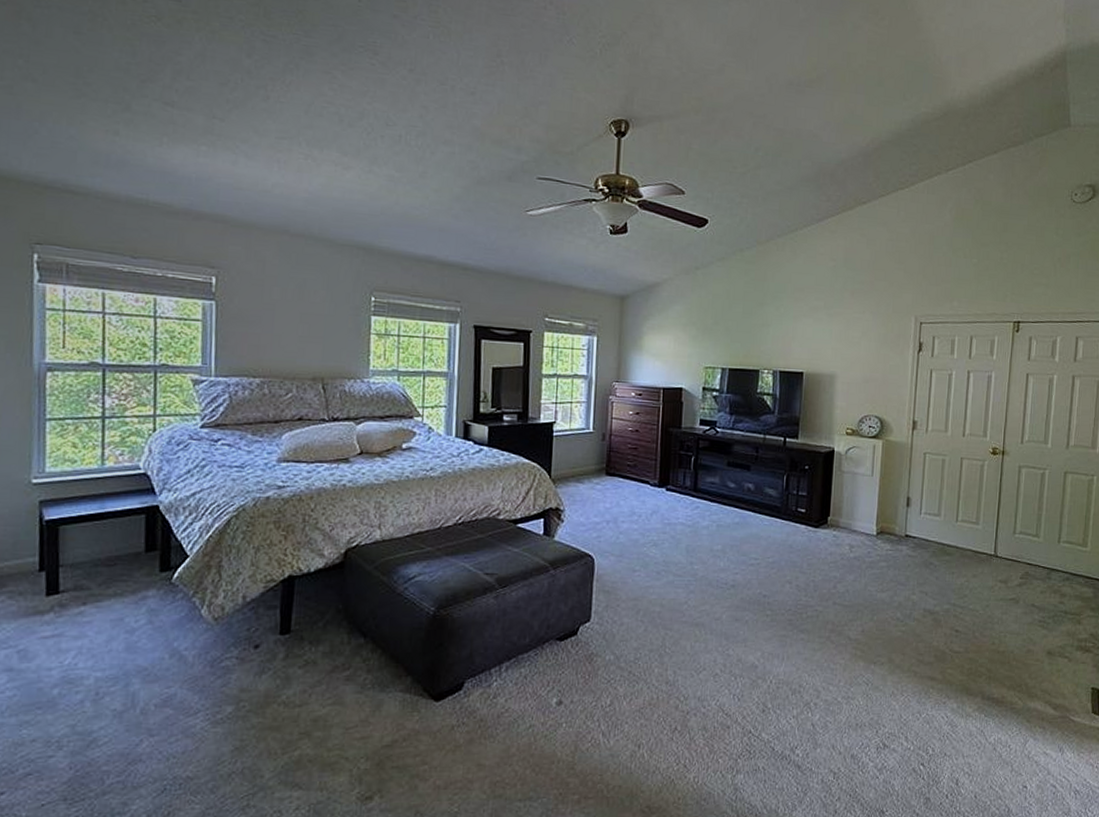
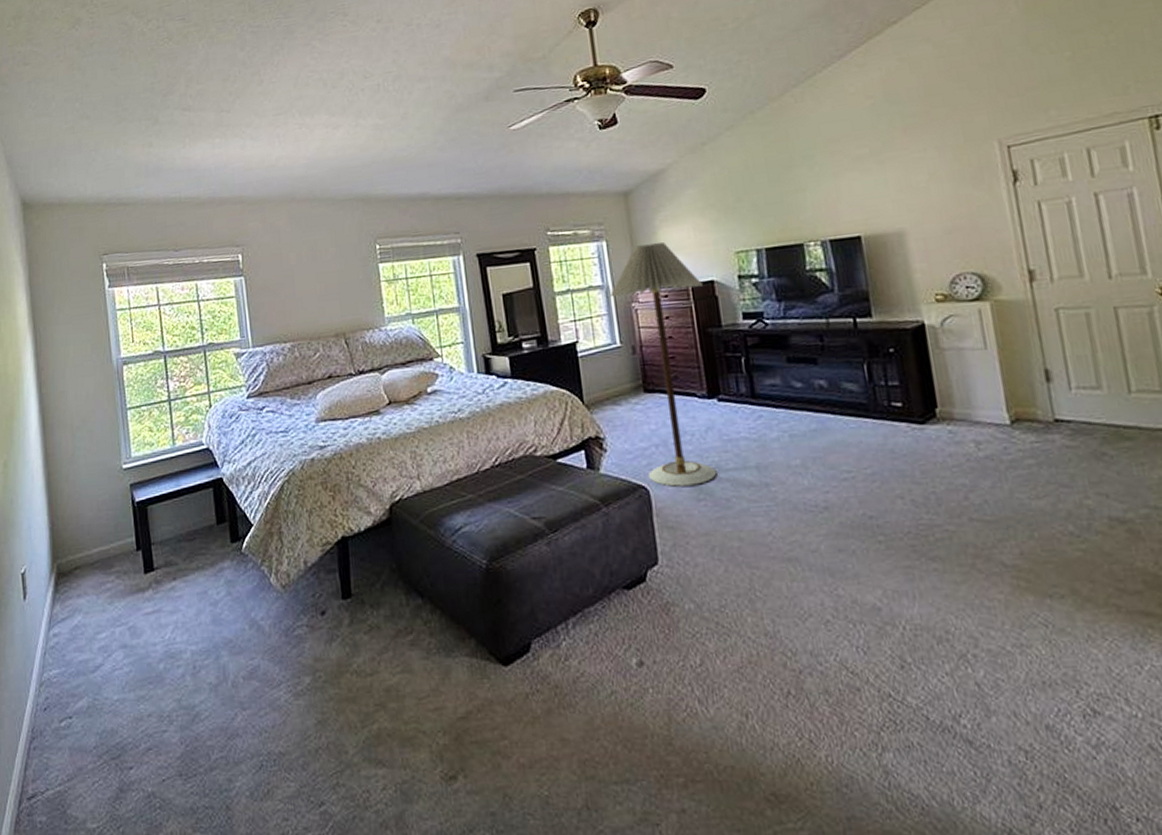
floor lamp: none [591,346,674,558] -> present [609,241,717,487]

